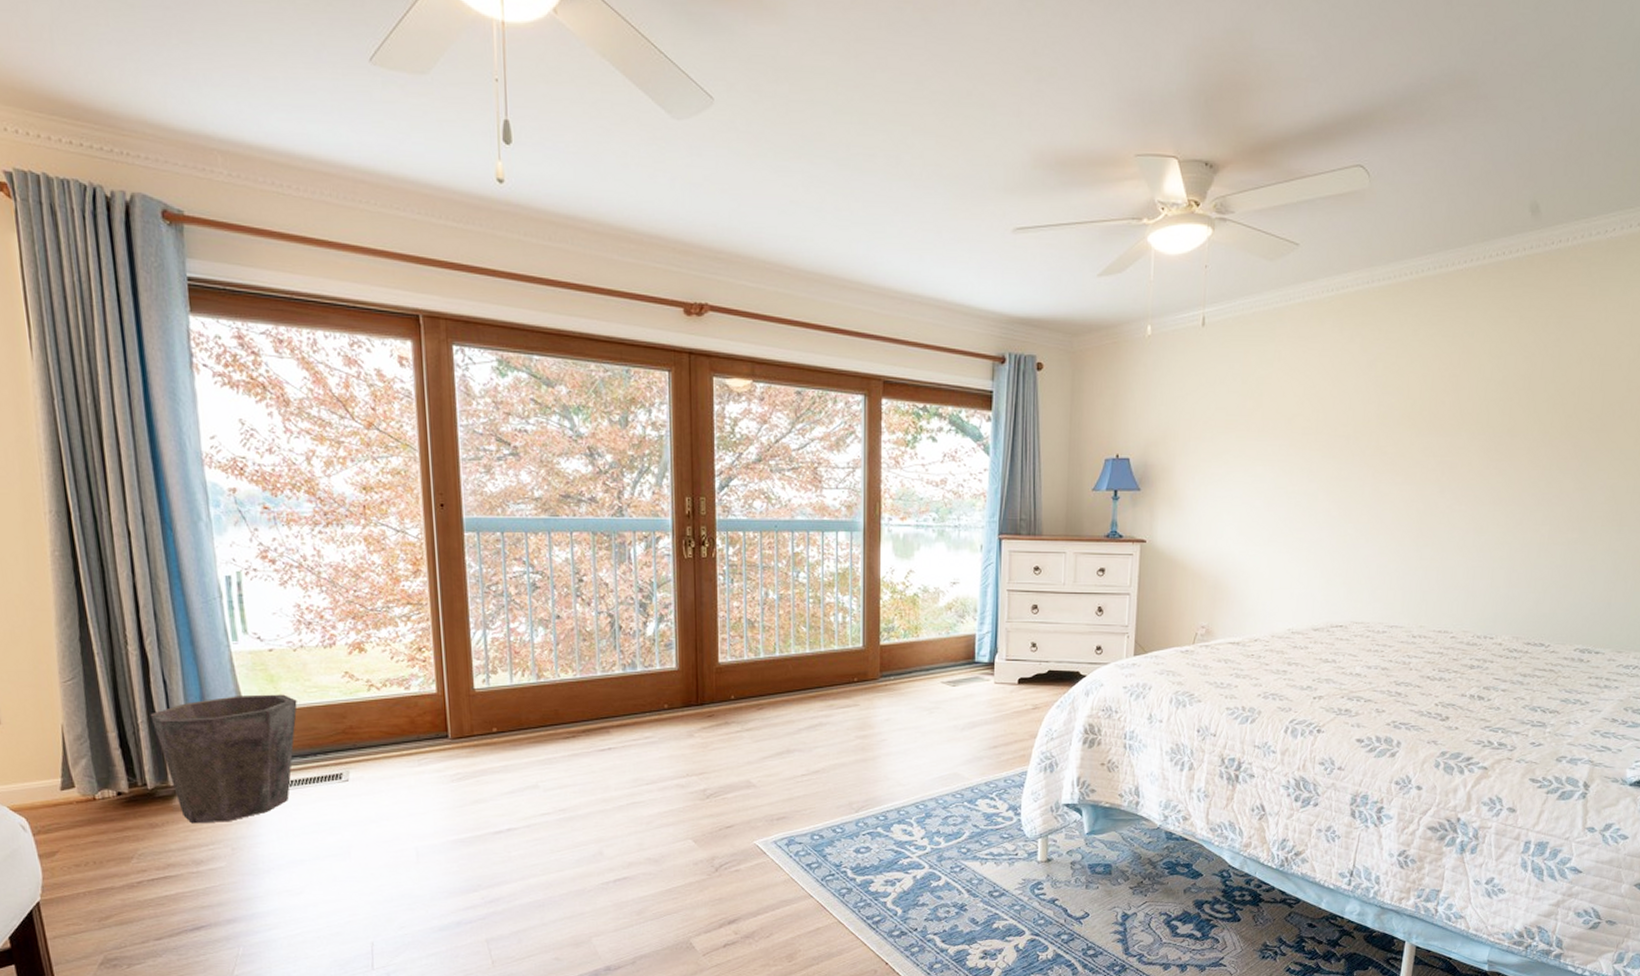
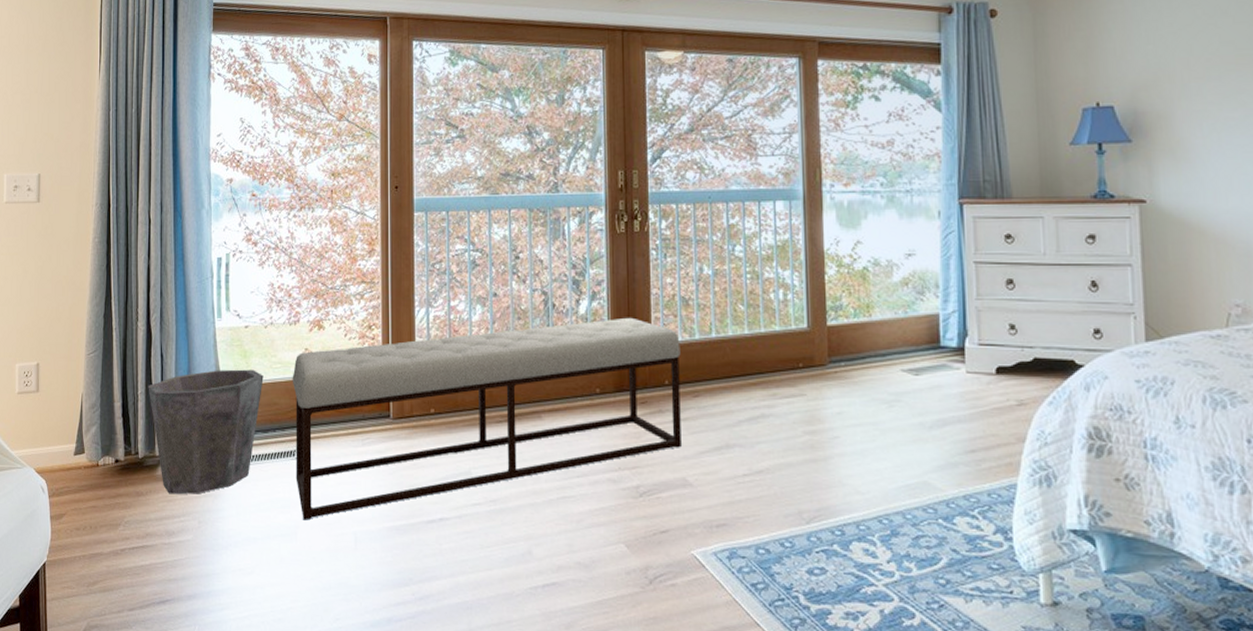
bench: none [331,638,746,840] -> present [292,317,681,521]

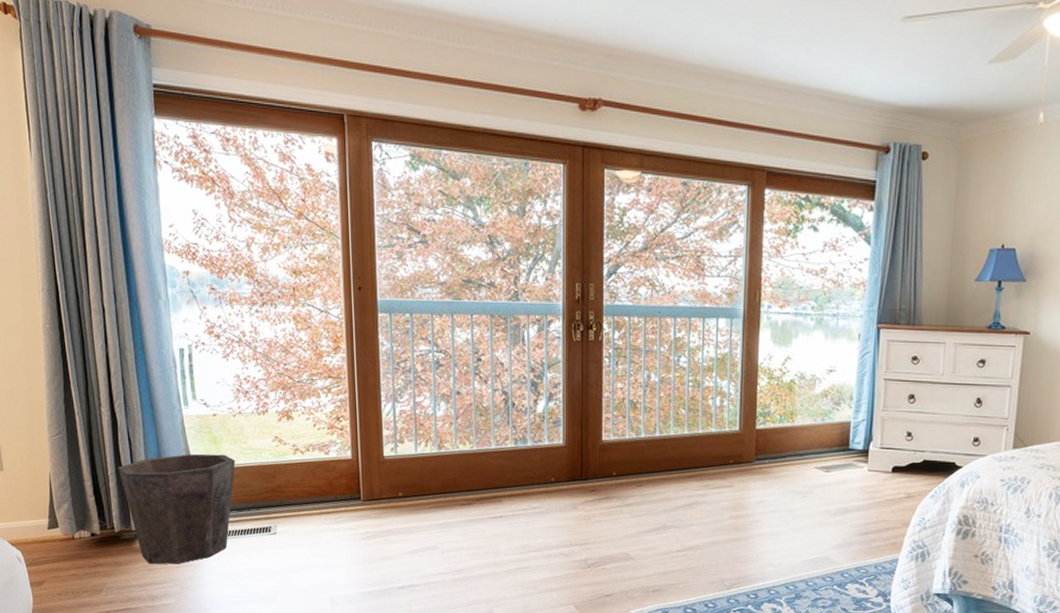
bench: present [292,317,681,521] -> none [263,417,628,587]

